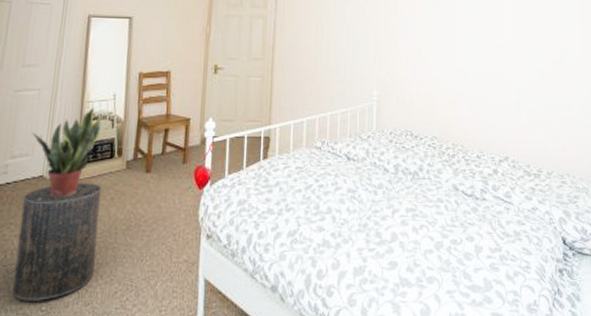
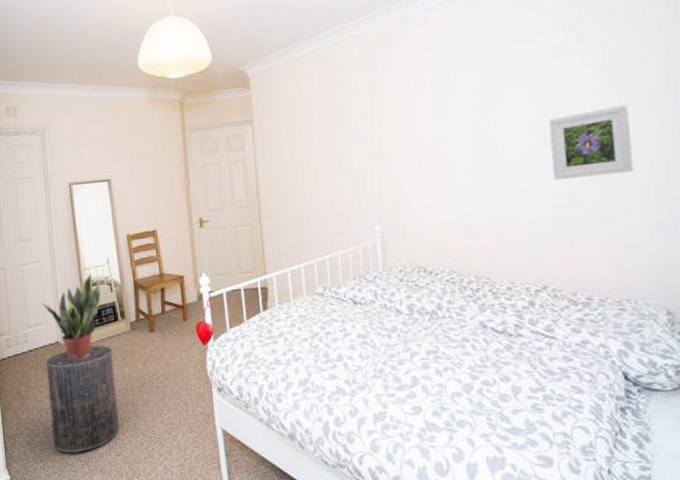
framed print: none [516,15,575,70] -> present [548,104,634,180]

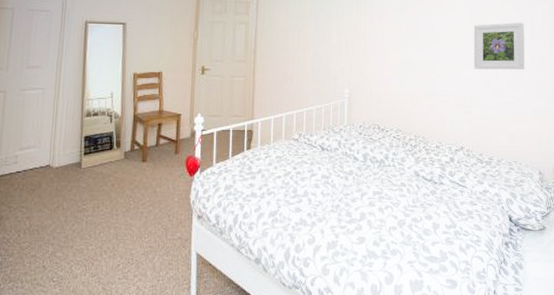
potted plant: present [40,273,101,361] -> none [37,104,101,184]
stool: present [46,345,120,453] -> none [26,171,103,273]

